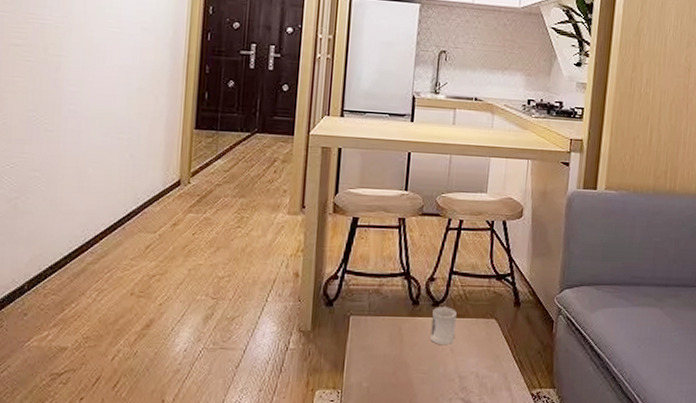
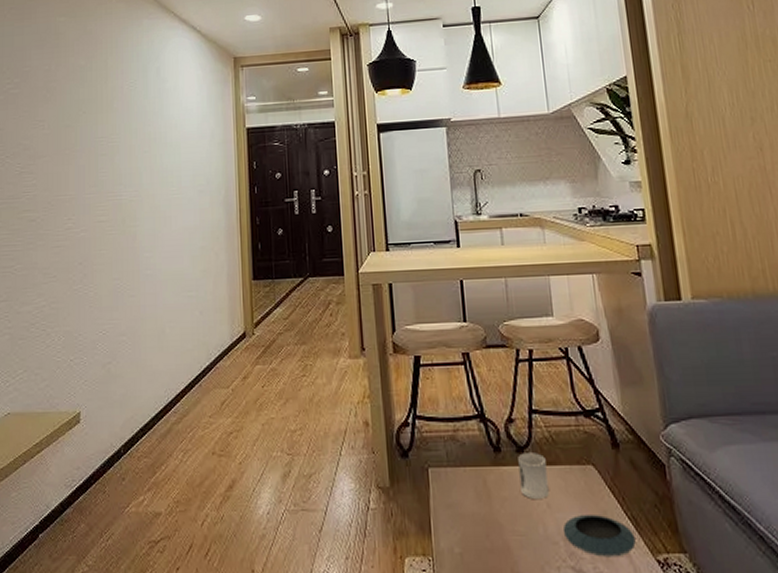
saucer: none [460,357,518,391] -> present [562,514,636,557]

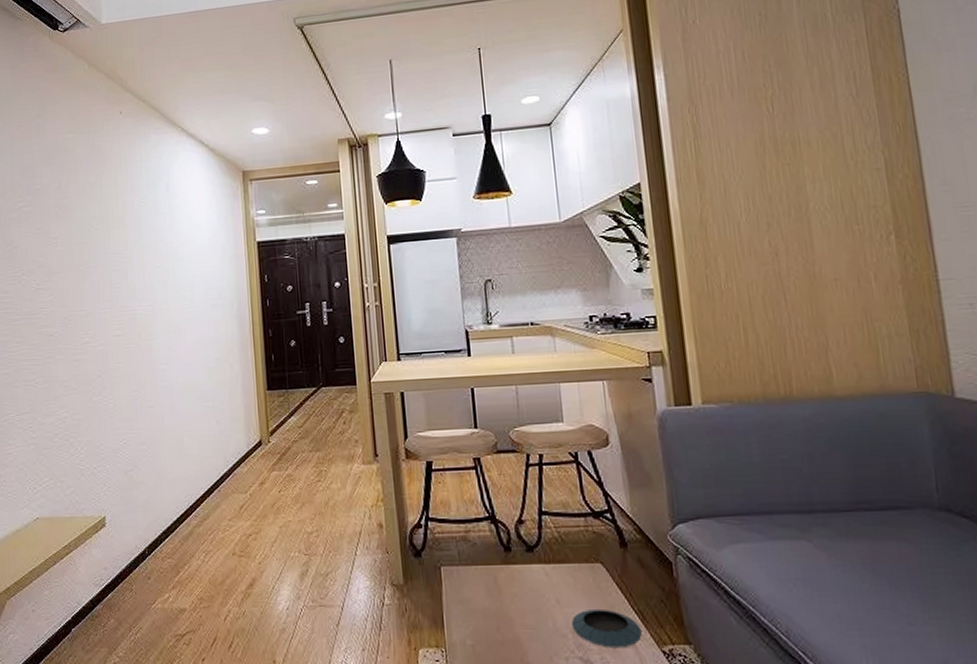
cup: present [518,453,549,499] -> none [528,552,558,595]

